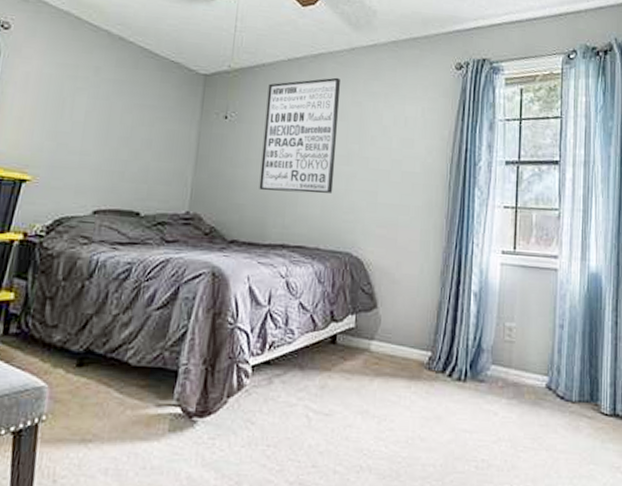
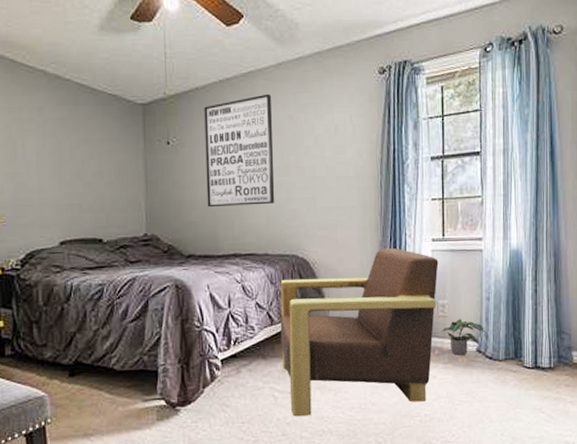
armchair: none [321,256,508,446] -> present [280,248,439,417]
potted plant: none [506,346,557,391] -> present [441,318,486,355]

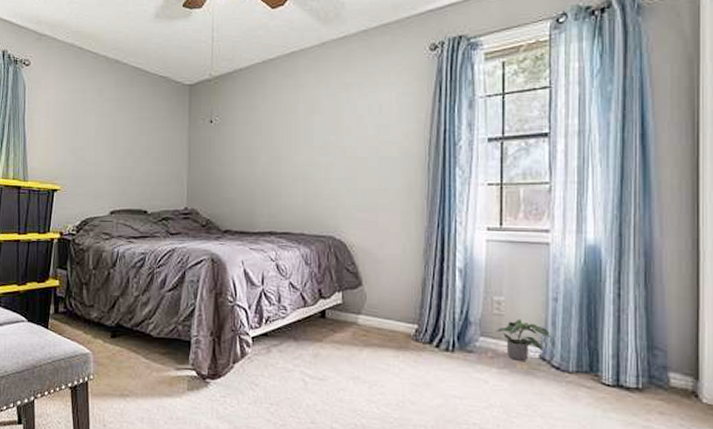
wall art: present [204,94,275,208] -> none [245,73,314,185]
armchair: present [280,248,439,417] -> none [313,235,494,408]

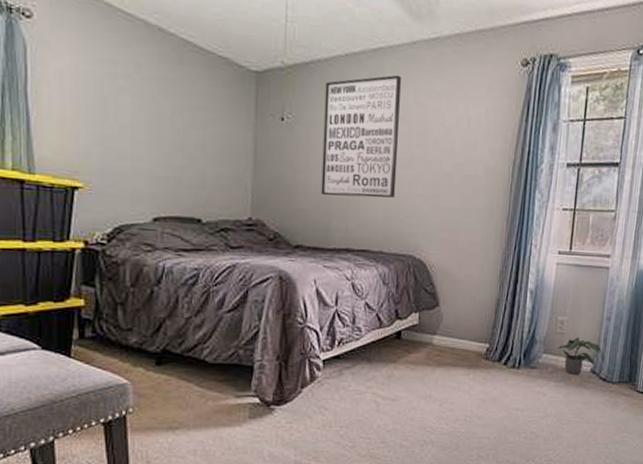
wall art: none [245,73,314,185] -> present [321,75,401,198]

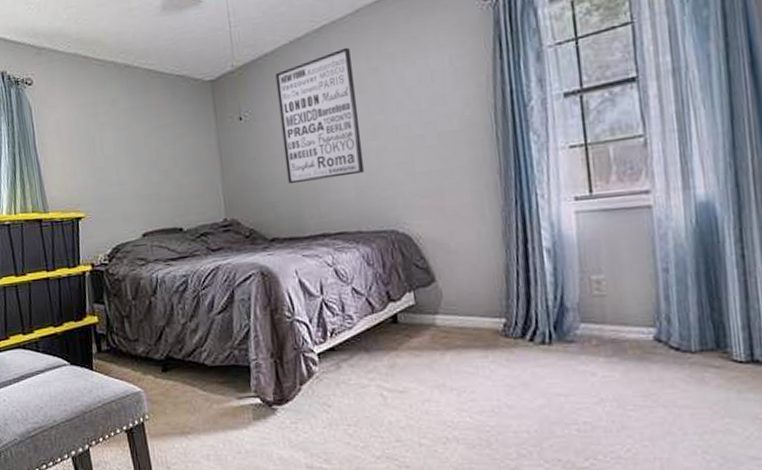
potted plant: present [557,336,602,375] -> none [598,297,666,346]

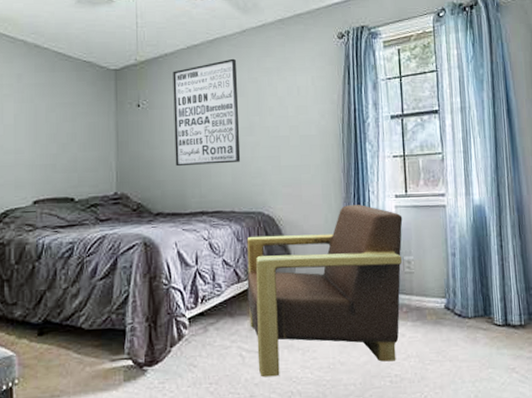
armchair: none [378,212,588,420] -> present [246,205,403,378]

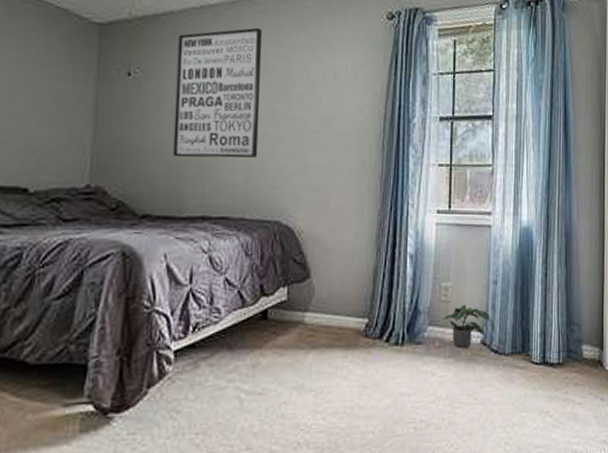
armchair: present [246,205,403,378] -> none [252,219,443,425]
potted plant: none [408,274,453,313] -> present [443,304,492,348]

